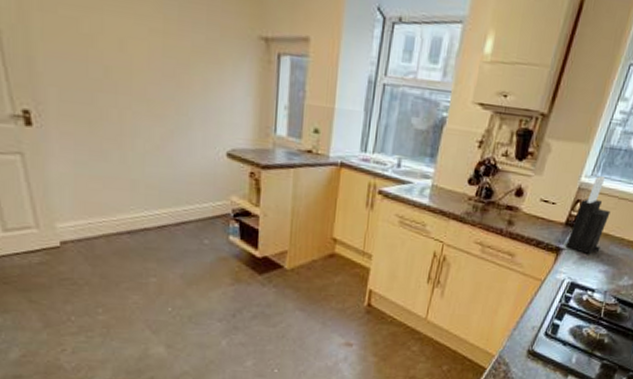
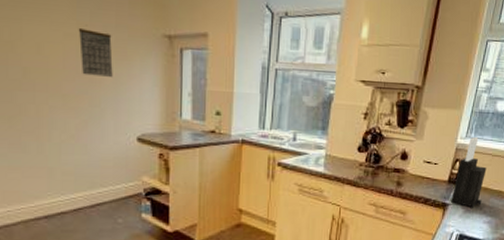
calendar: none [164,22,203,82] -> present [78,27,113,77]

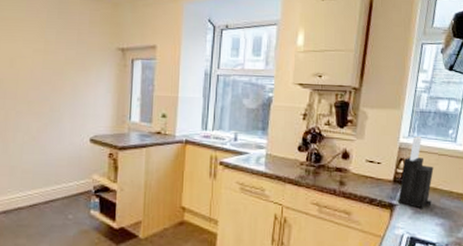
calendar: present [78,27,113,77] -> none [45,44,73,85]

